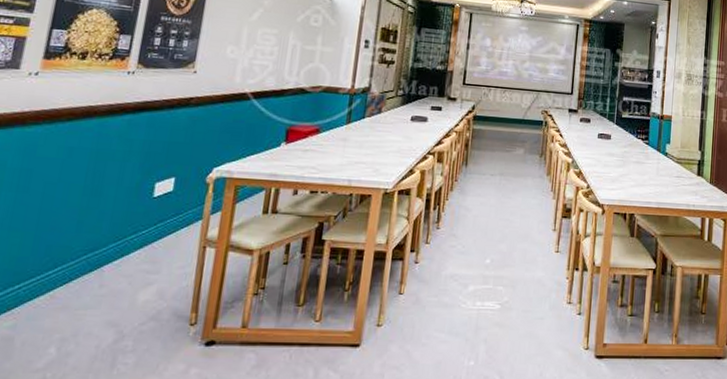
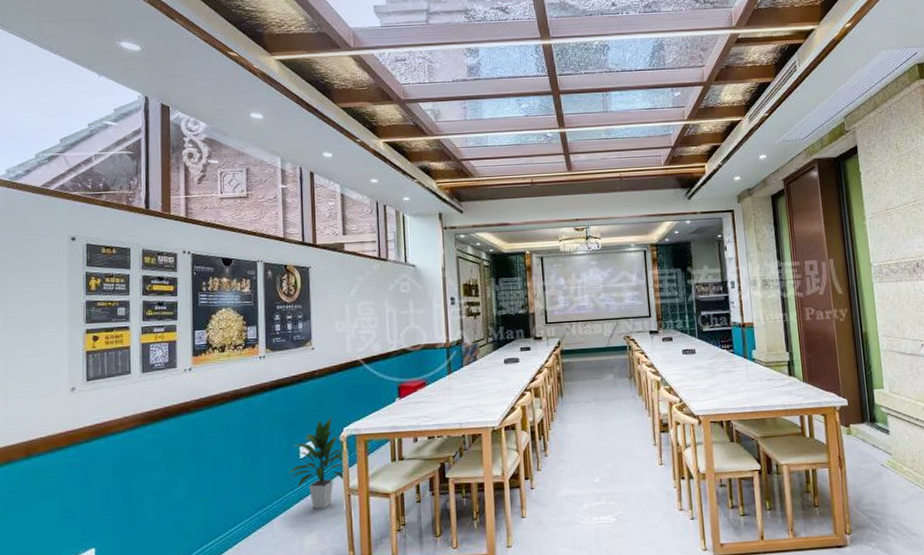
indoor plant: none [136,153,209,259] -> present [289,417,345,509]

